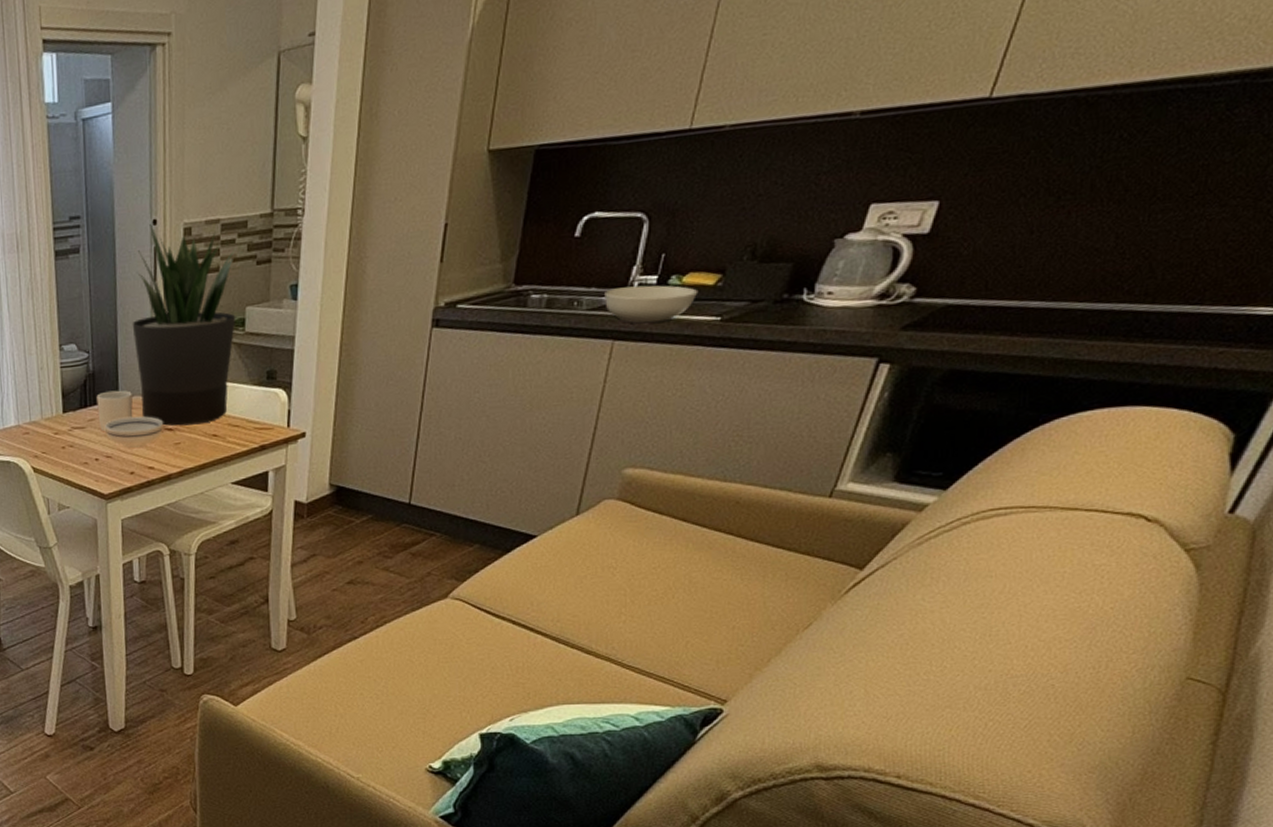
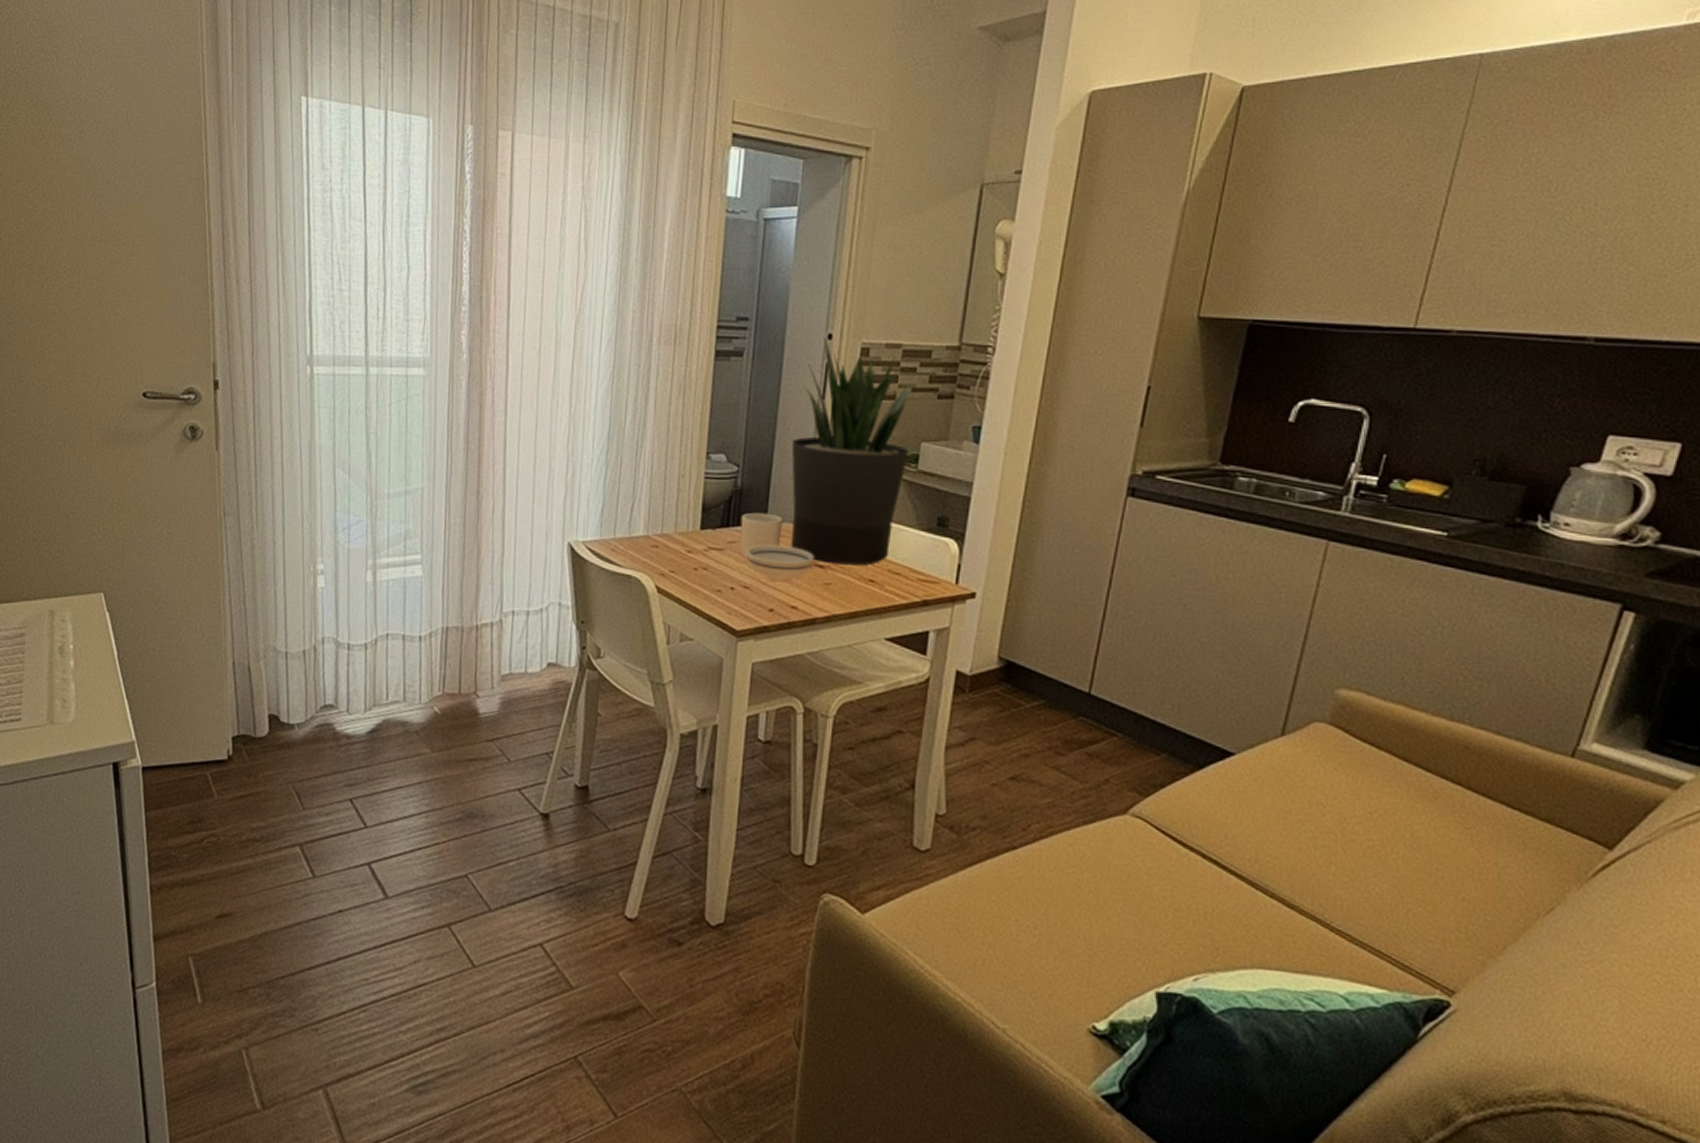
bowl: present [604,285,699,325] -> none [1319,483,1423,530]

